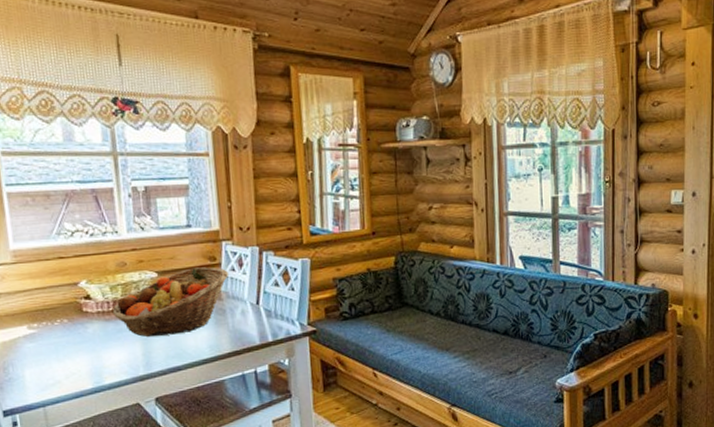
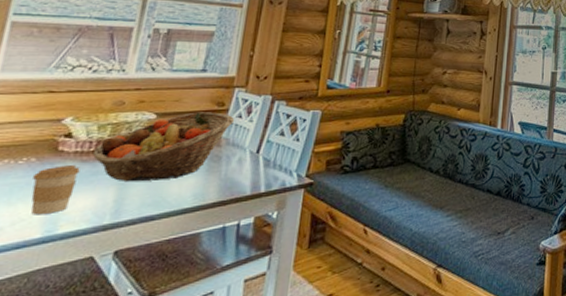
coffee cup: none [70,324,107,369] -> present [30,165,80,215]

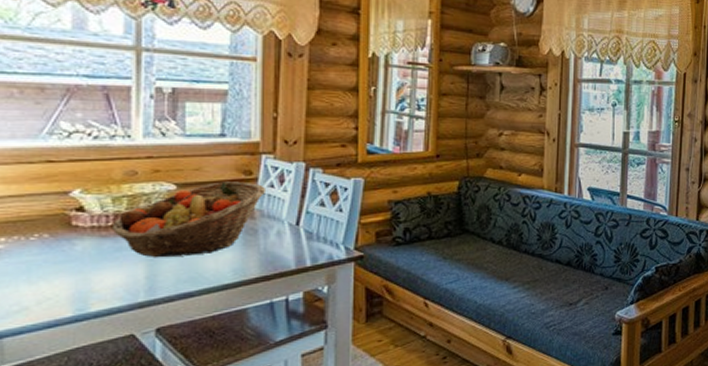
coffee cup: present [30,165,80,215] -> none [50,241,101,294]

